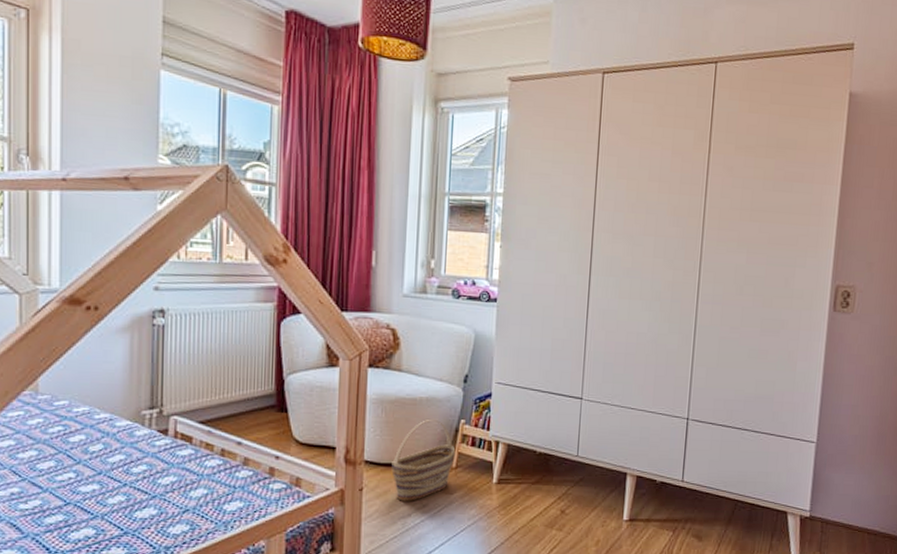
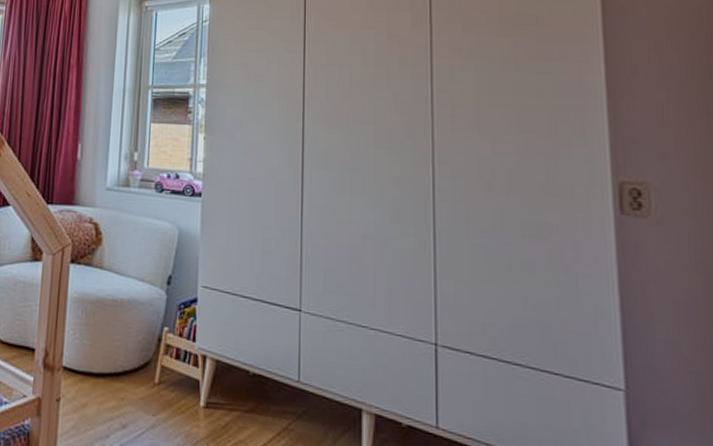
basket: present [391,420,455,502] -> none [90,324,157,420]

